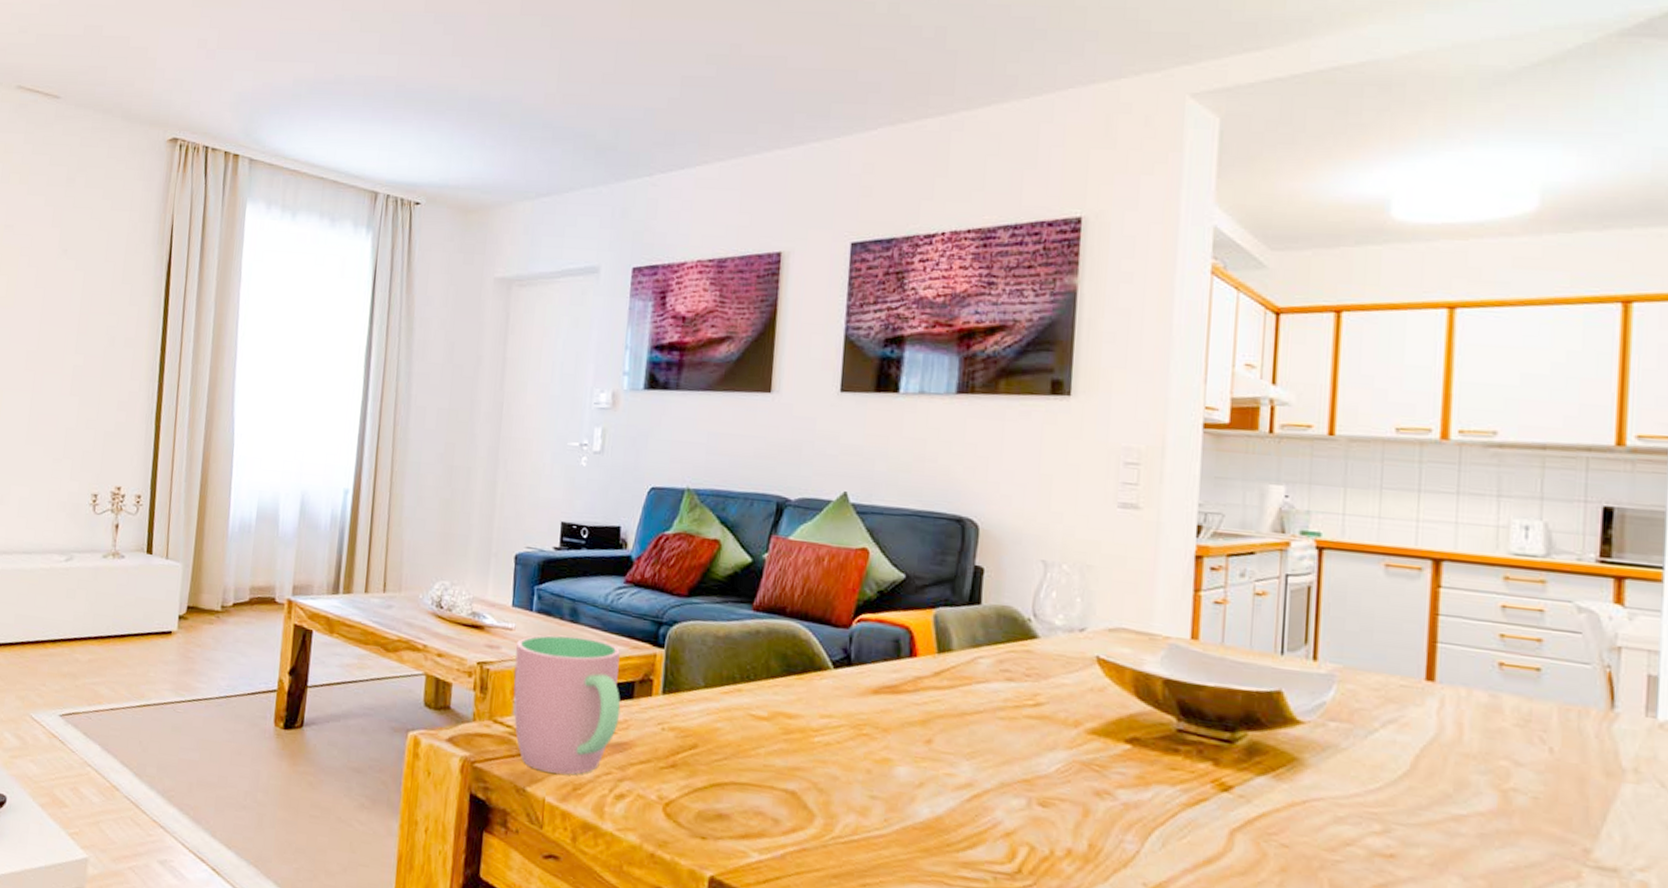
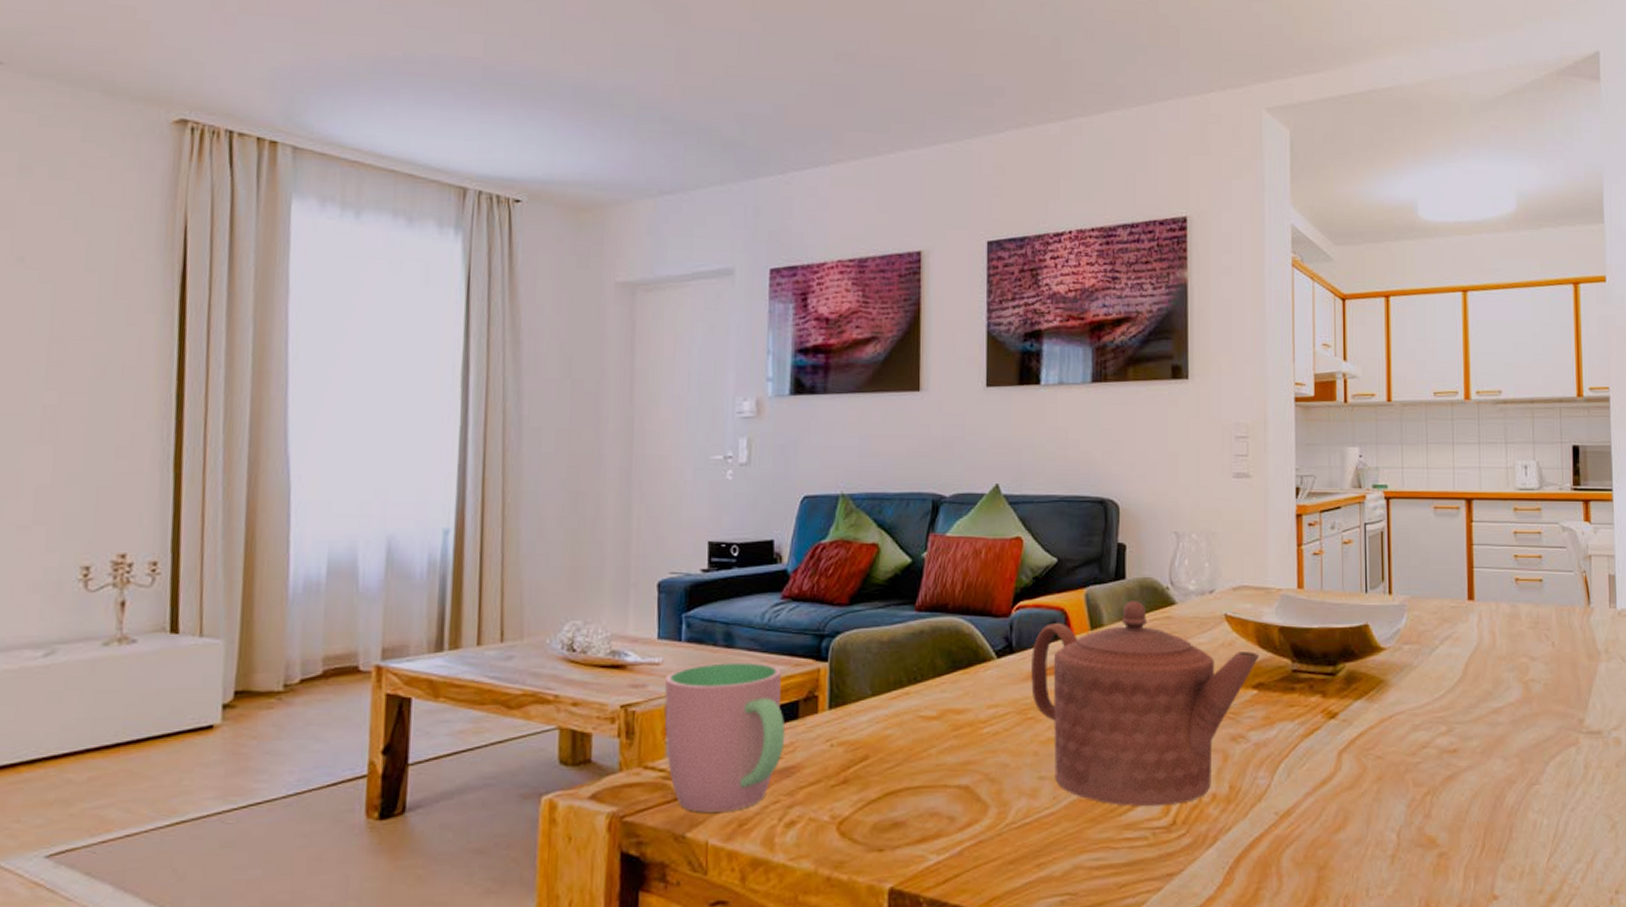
teapot: none [868,628,1137,853] -> present [1031,601,1260,807]

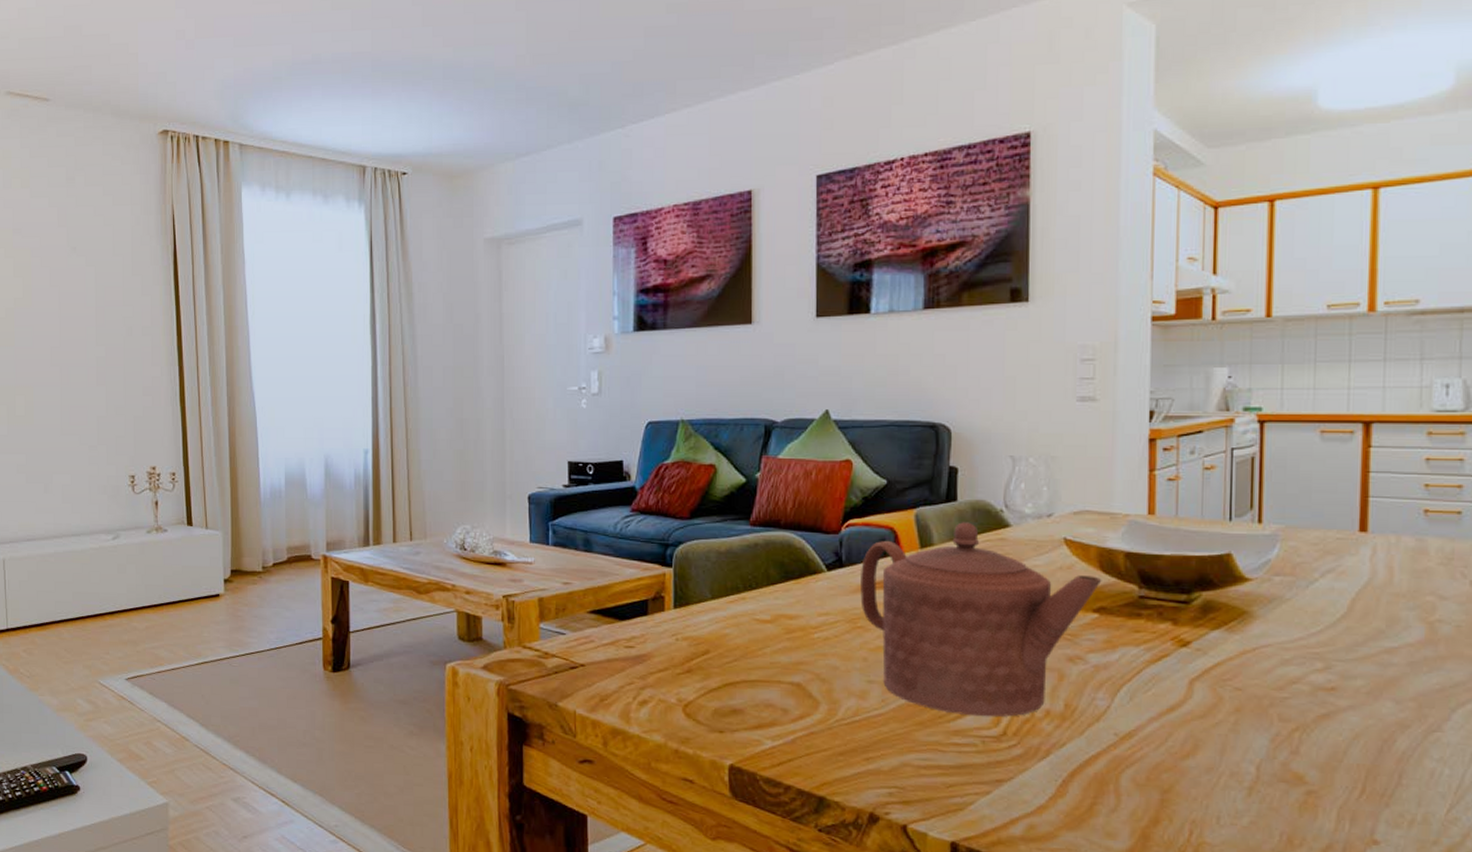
cup: present [664,662,786,813] -> none [537,564,637,688]

